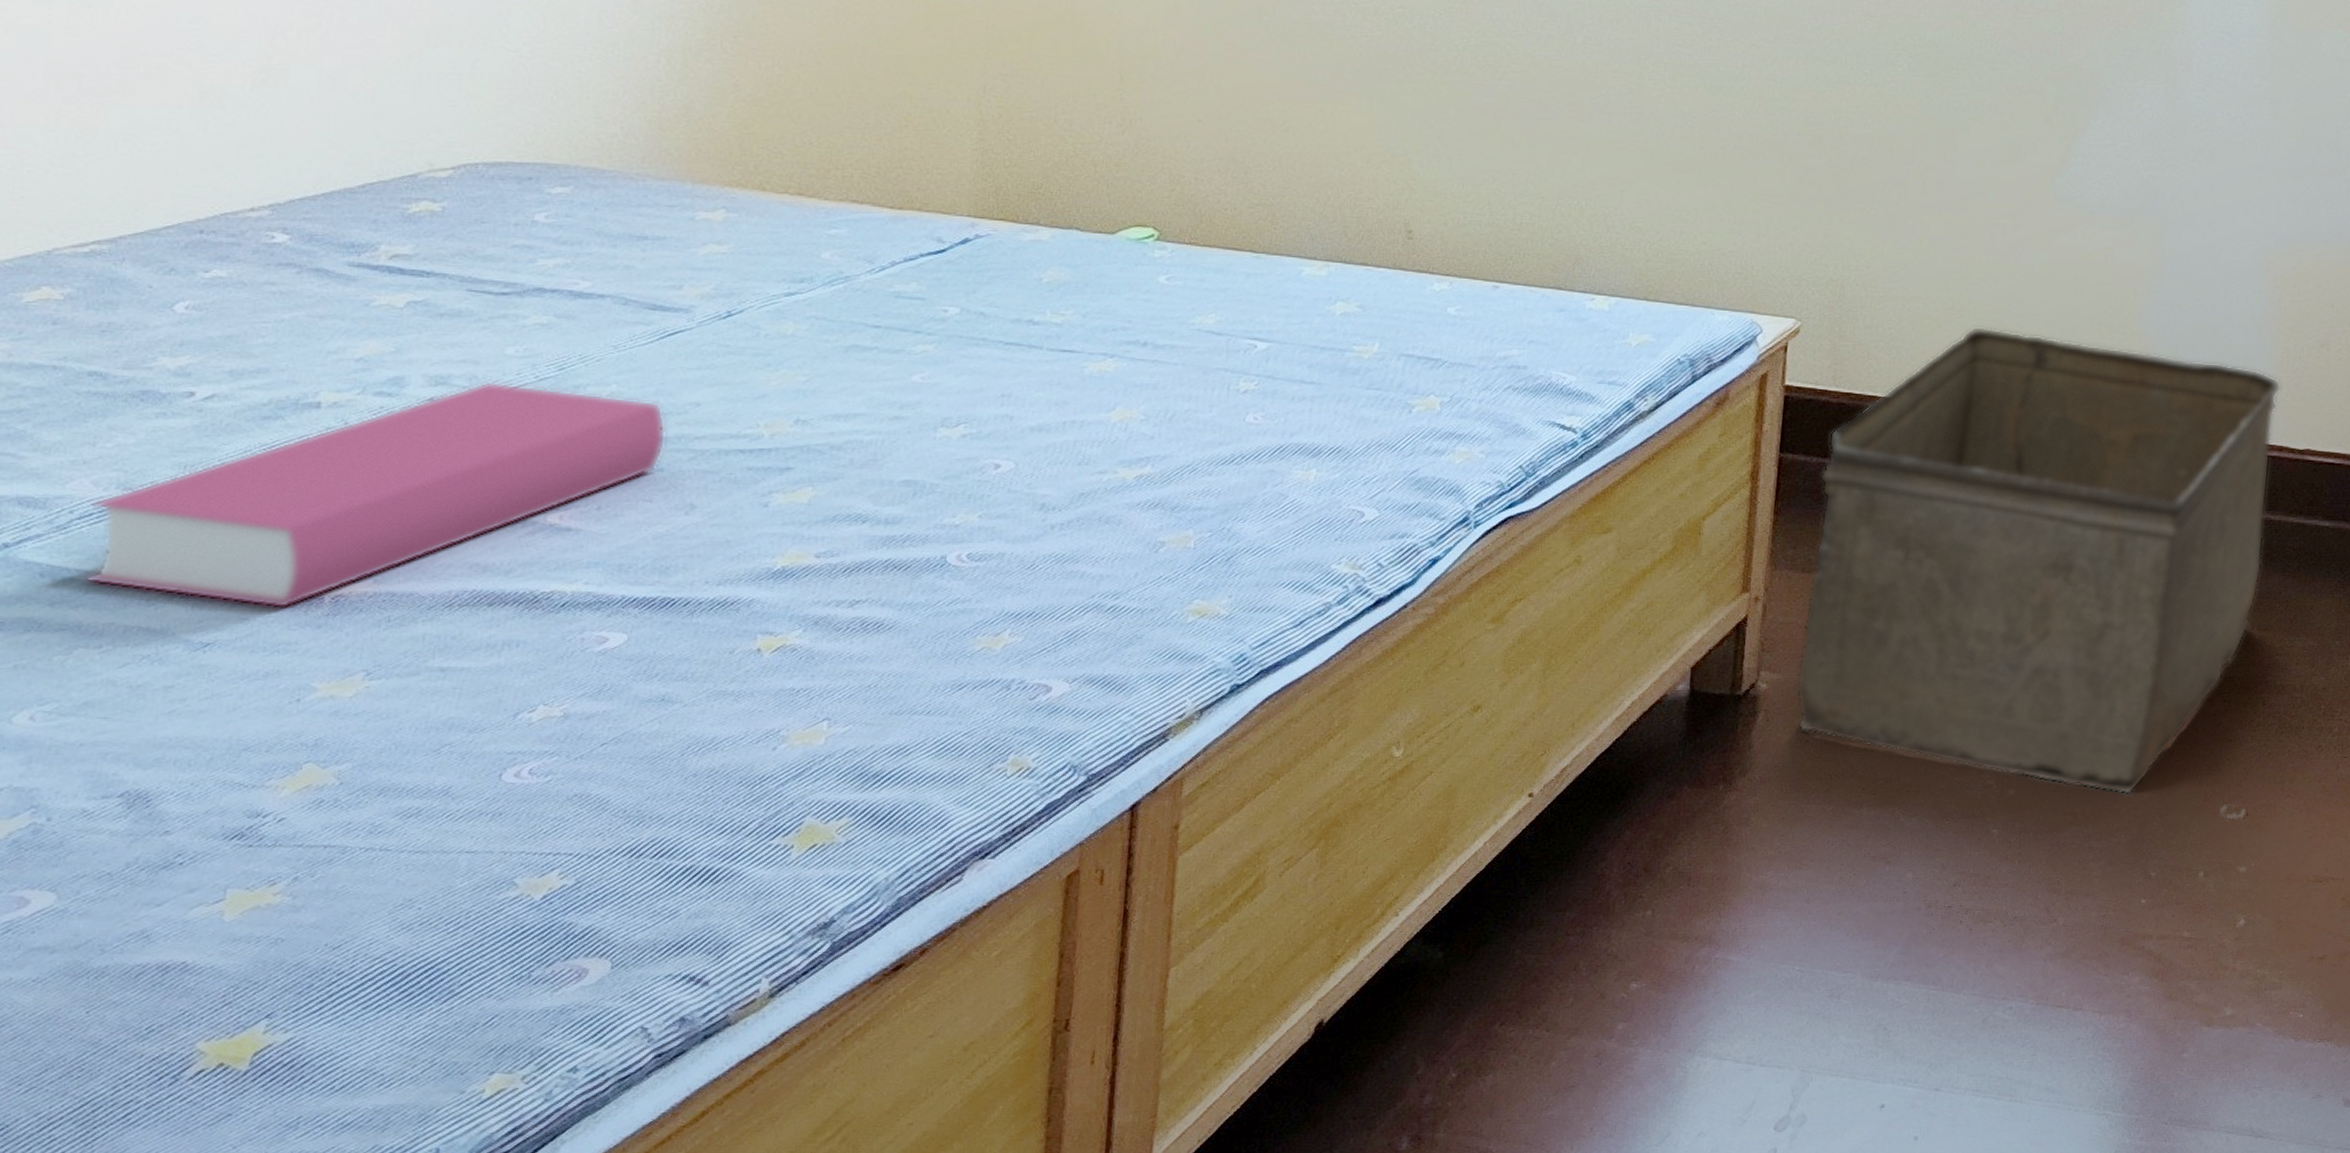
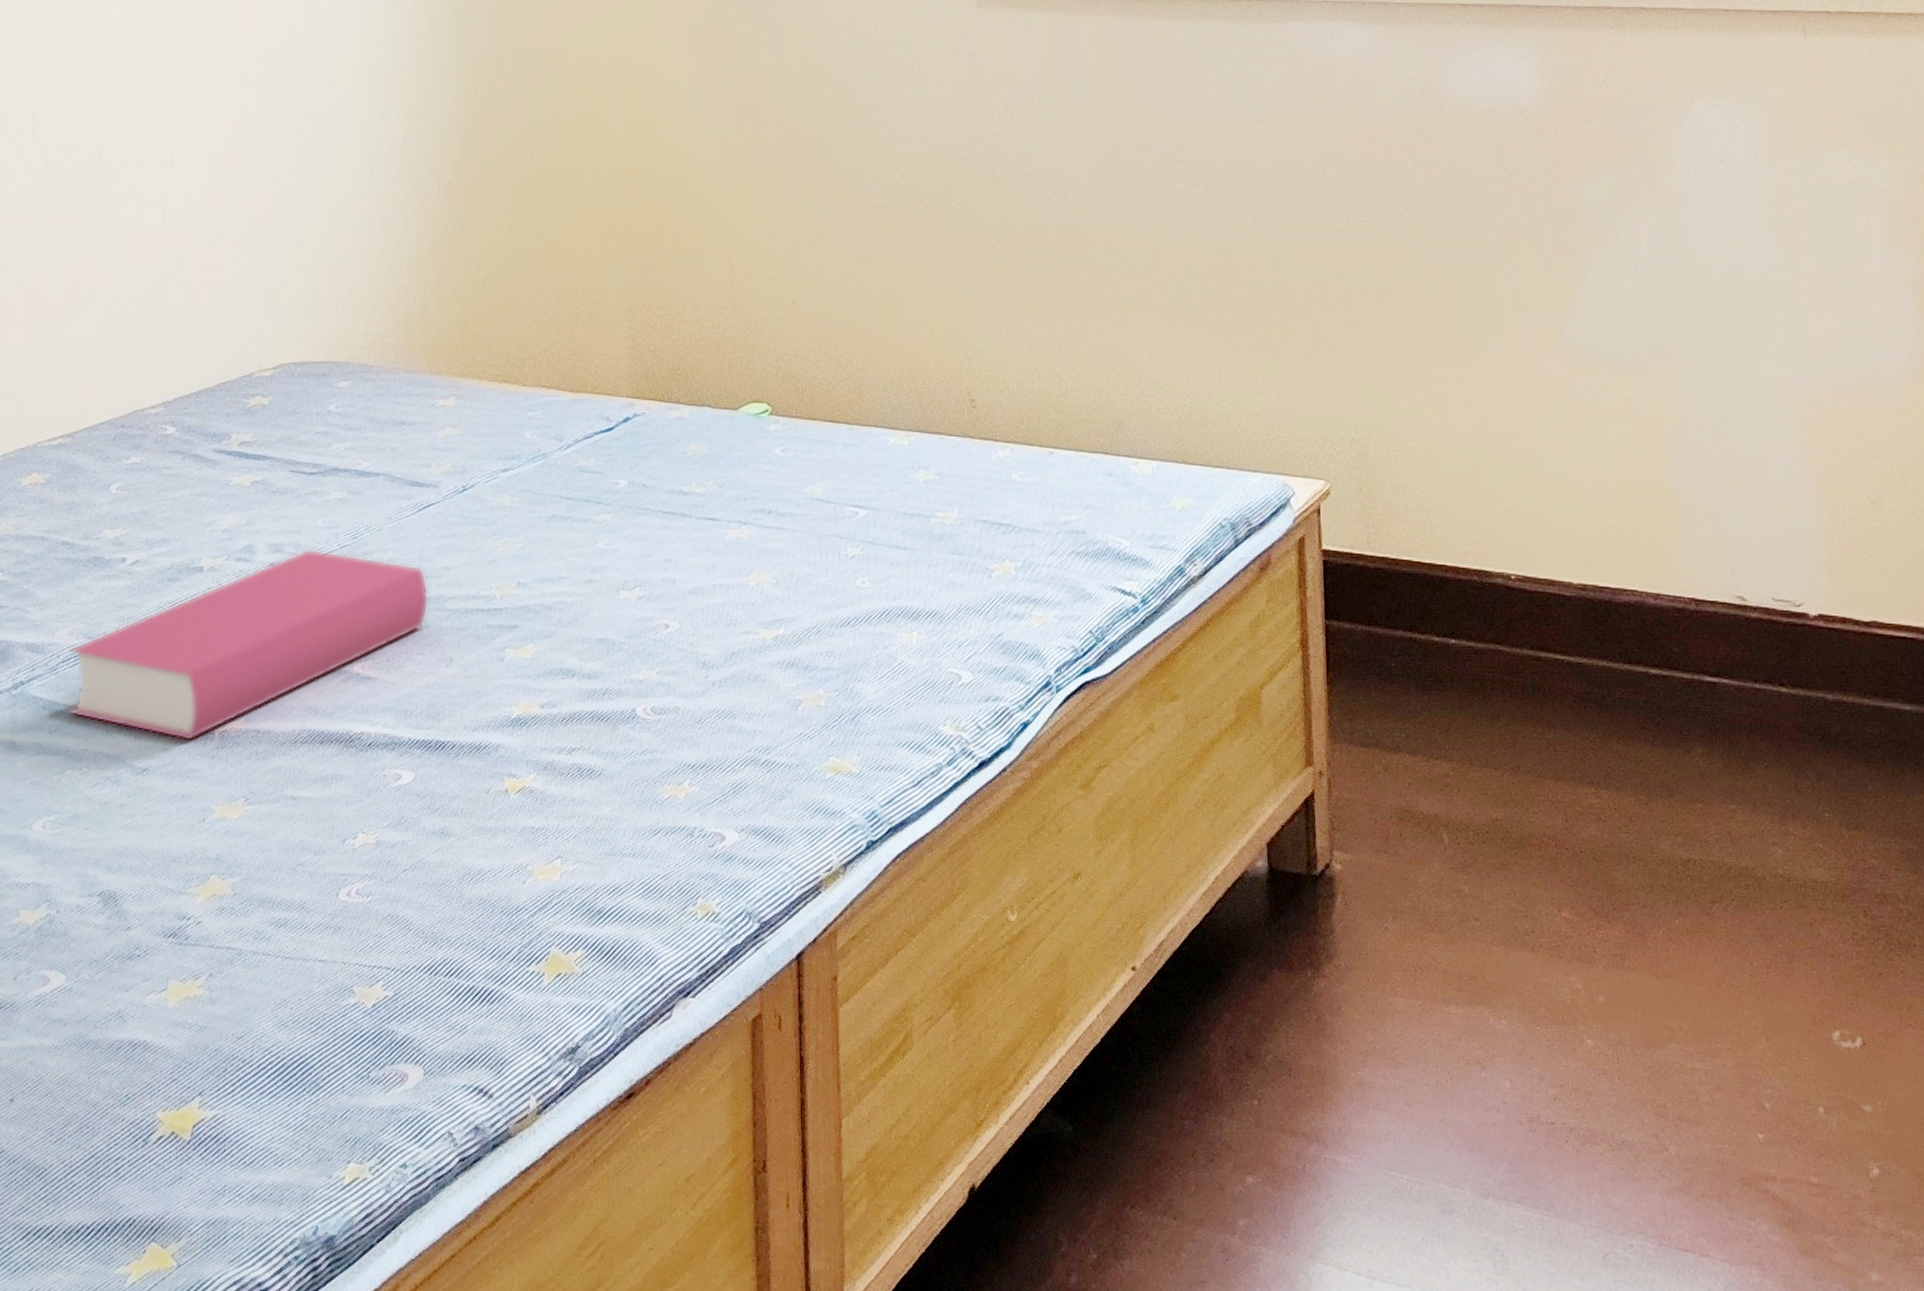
storage bin: present [1795,326,2281,795] -> none [1367,485,1841,1011]

